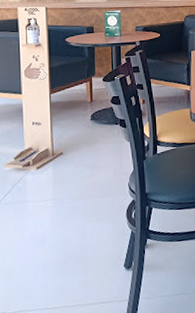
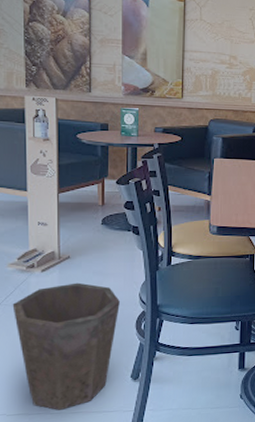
waste bin: none [10,177,111,305] -> present [12,282,120,410]

